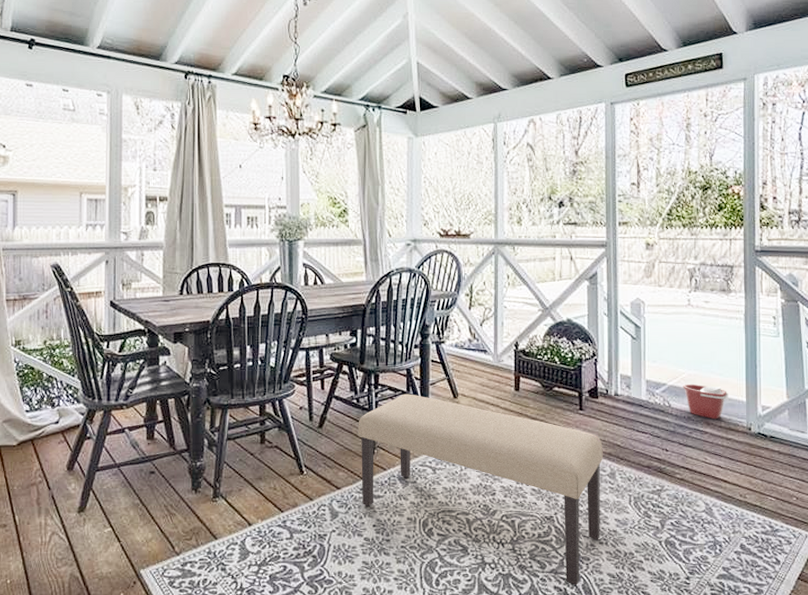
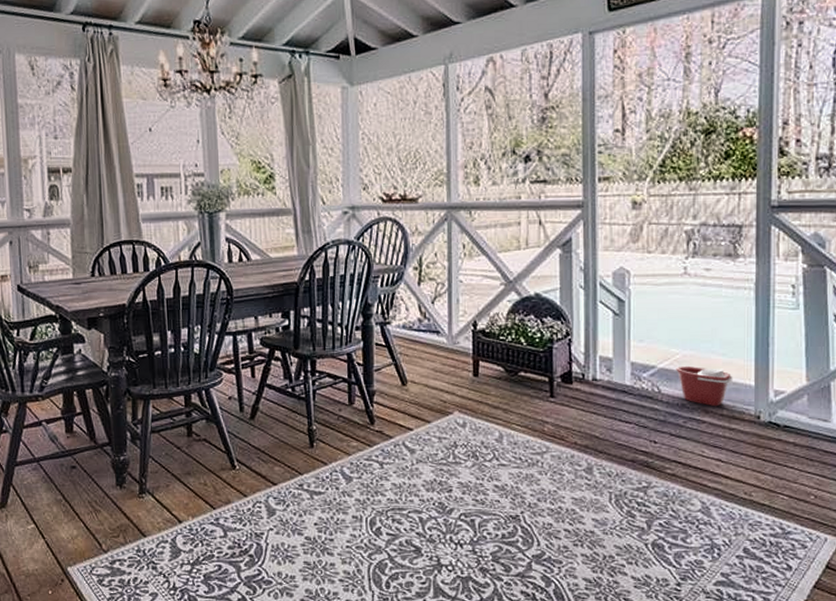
bench: present [358,394,603,585] -> none [294,381,578,590]

